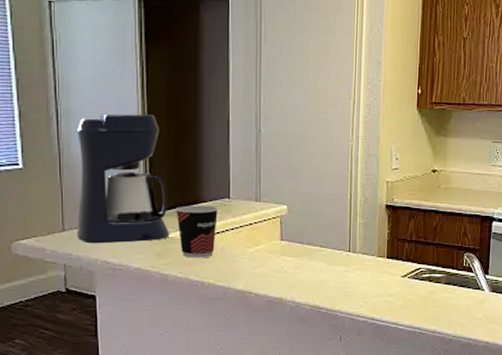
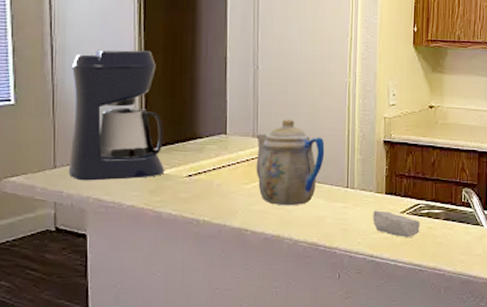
cup: present [174,205,219,258] -> none [170,141,216,195]
teapot: none [258,183,327,270] -> present [255,119,325,206]
soap bar: none [374,274,421,301] -> present [373,210,420,237]

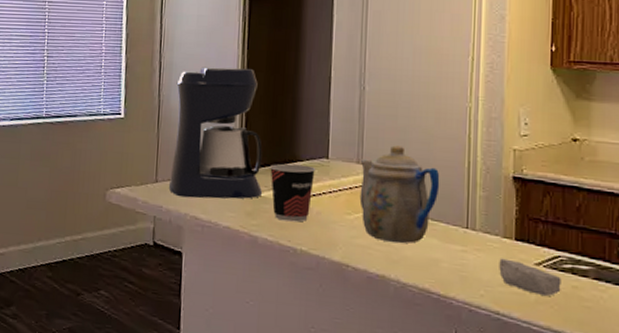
cup: none [170,141,216,195] -> present [269,163,316,222]

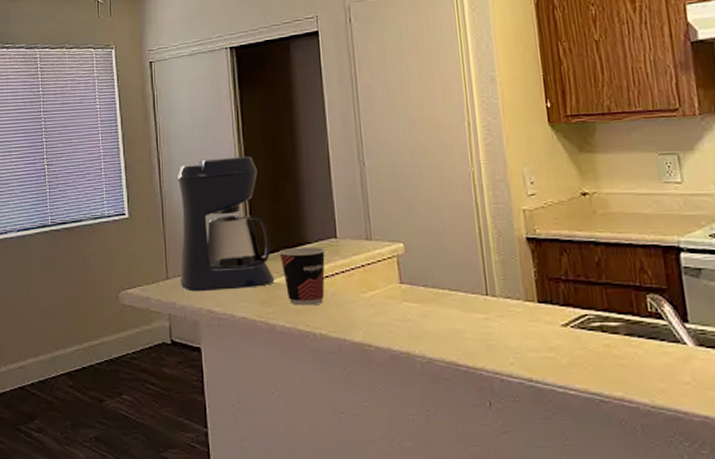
teapot: present [359,145,440,244] -> none [368,218,453,318]
soap bar: present [499,258,561,296] -> none [524,323,593,357]

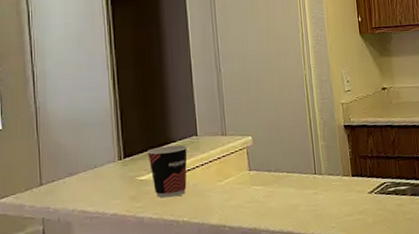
coffee maker: present [177,155,275,292] -> none [51,66,144,195]

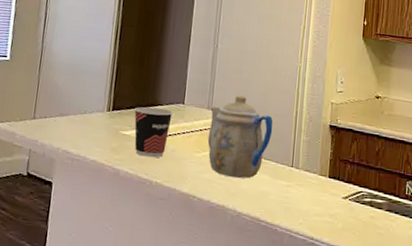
teapot: none [224,114,291,199] -> present [207,95,273,179]

